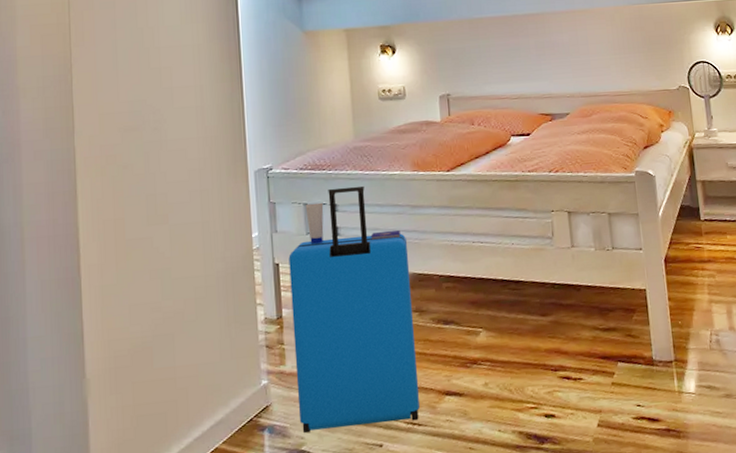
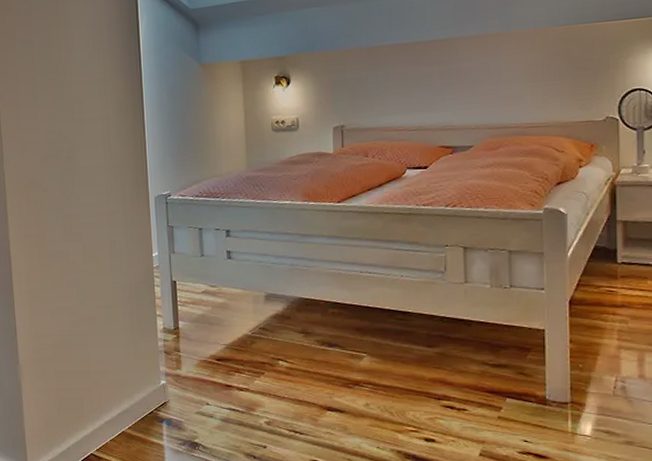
suitcase: present [288,185,420,434] -> none [185,213,302,429]

